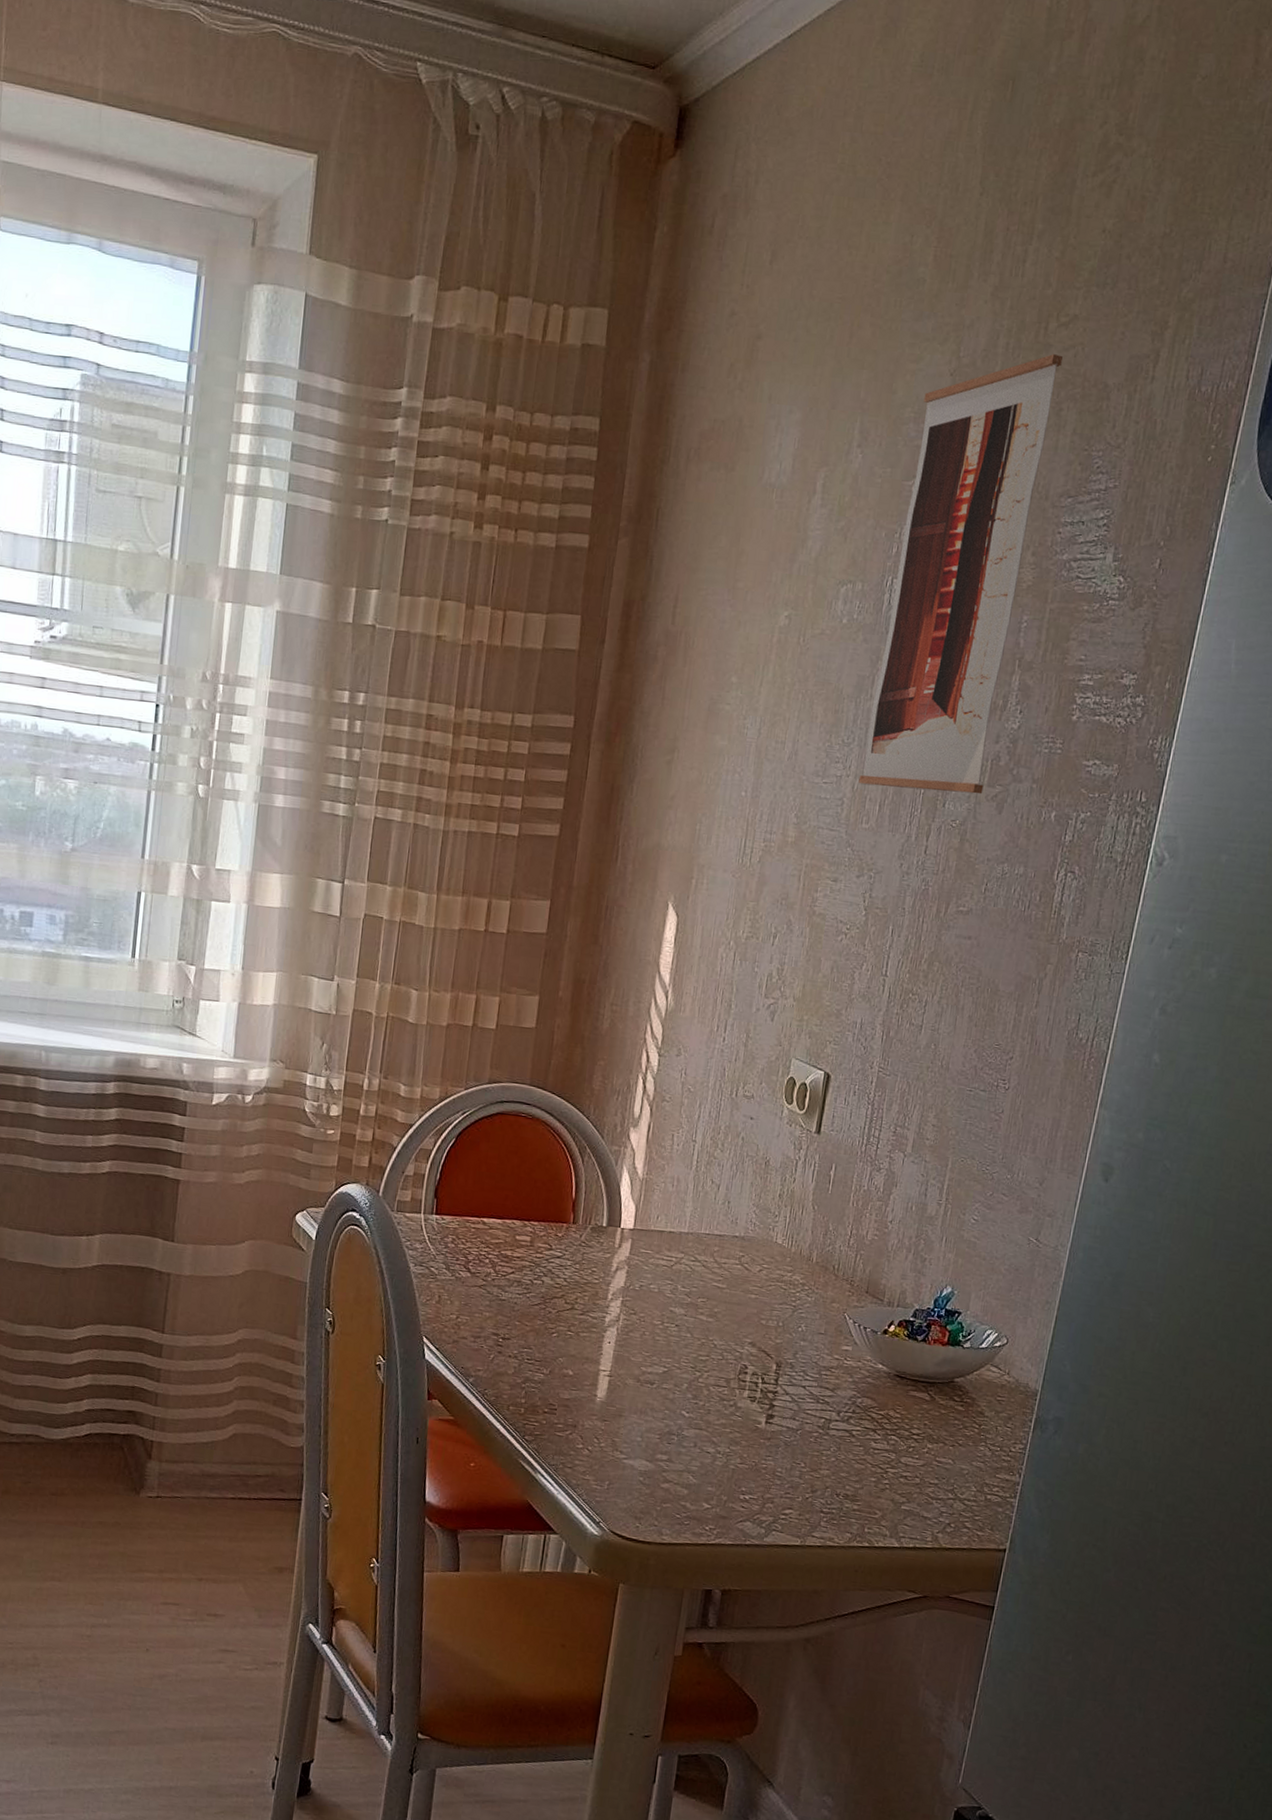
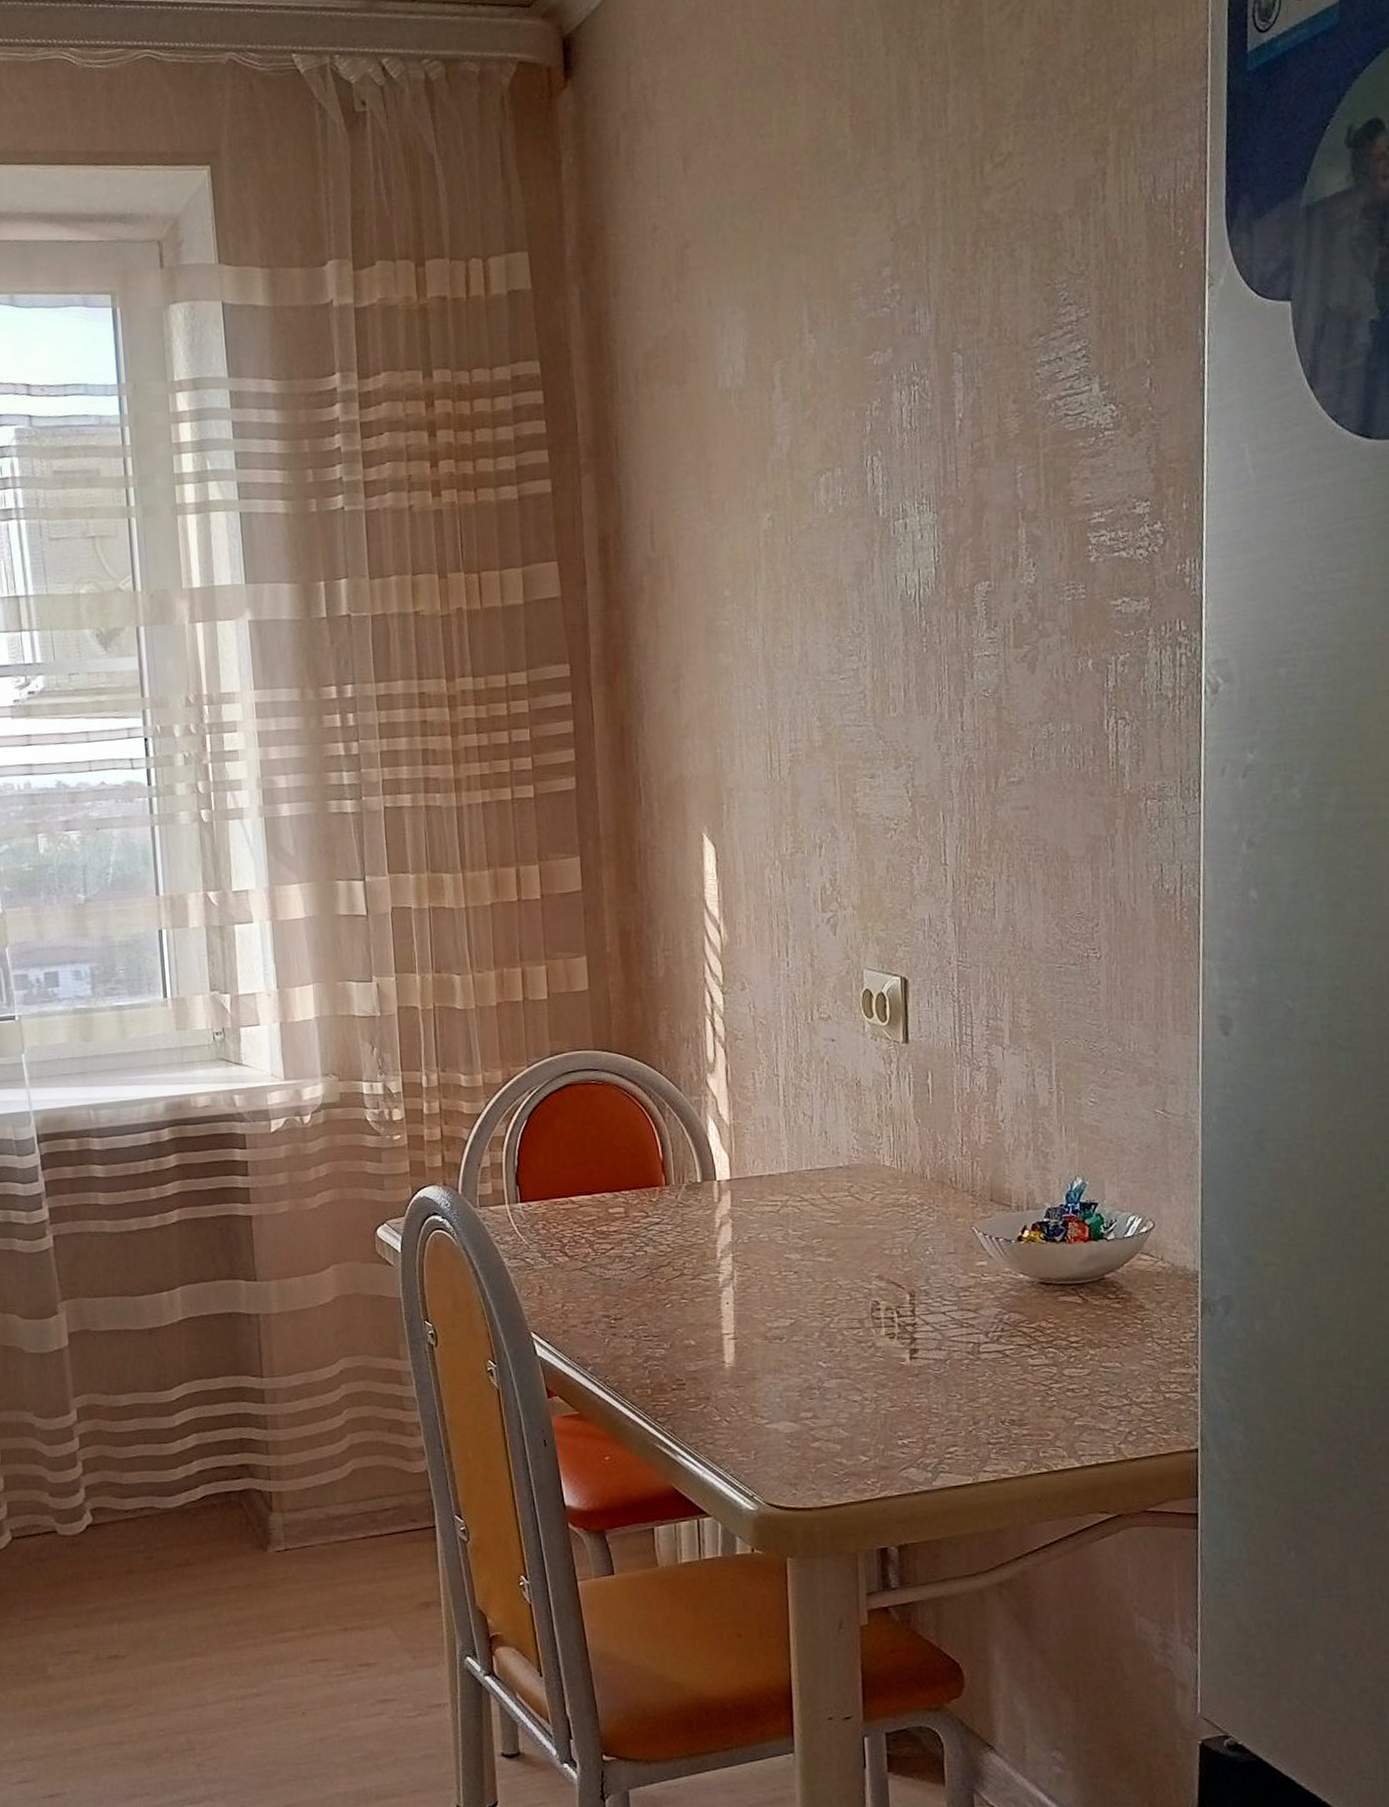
wall art: present [858,354,1062,795] -> none [868,195,1011,673]

